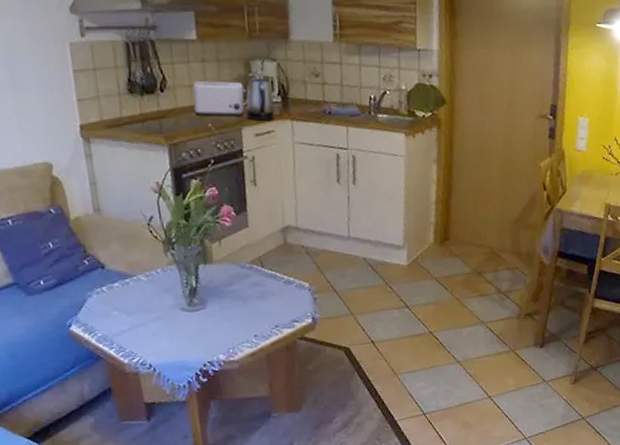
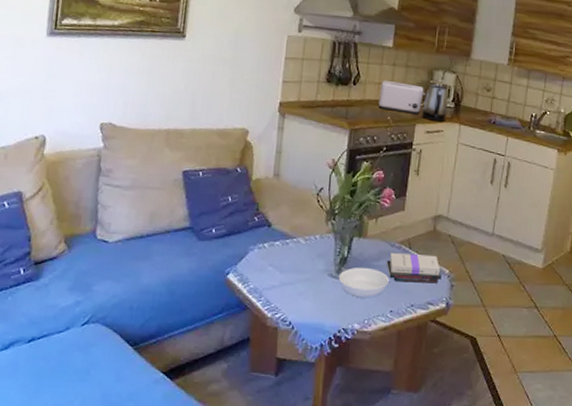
bowl: none [191,294,247,328] -> present [338,267,389,299]
books: none [239,270,302,305] -> present [386,253,442,284]

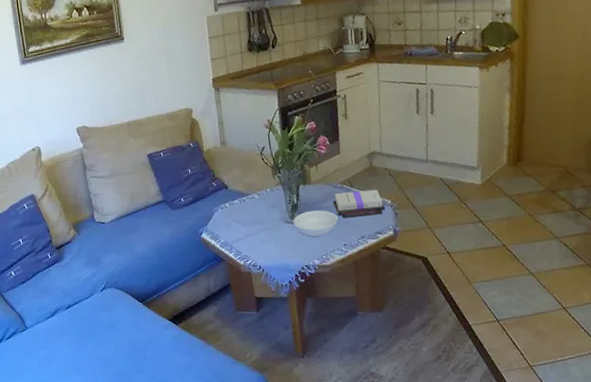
toaster: present [377,80,426,115] -> none [297,35,341,66]
kettle: present [421,84,448,121] -> none [339,29,364,66]

